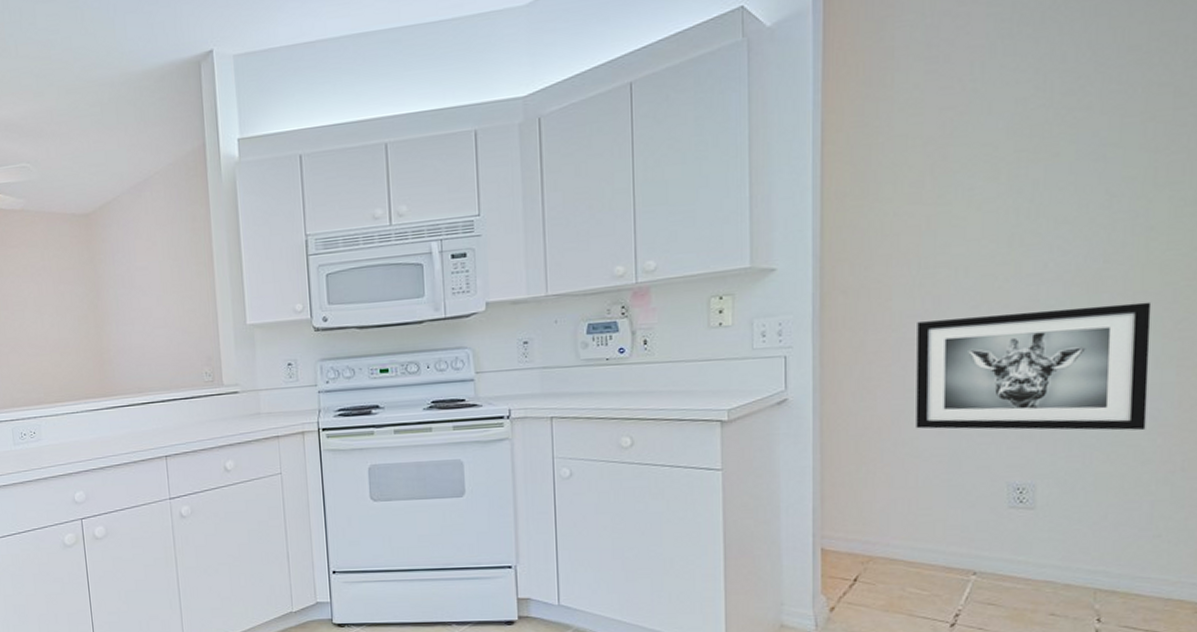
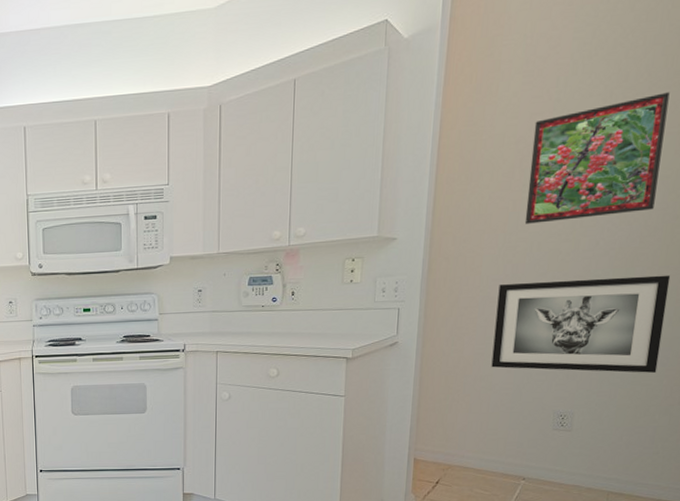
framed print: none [944,73,1124,245] -> present [524,92,670,224]

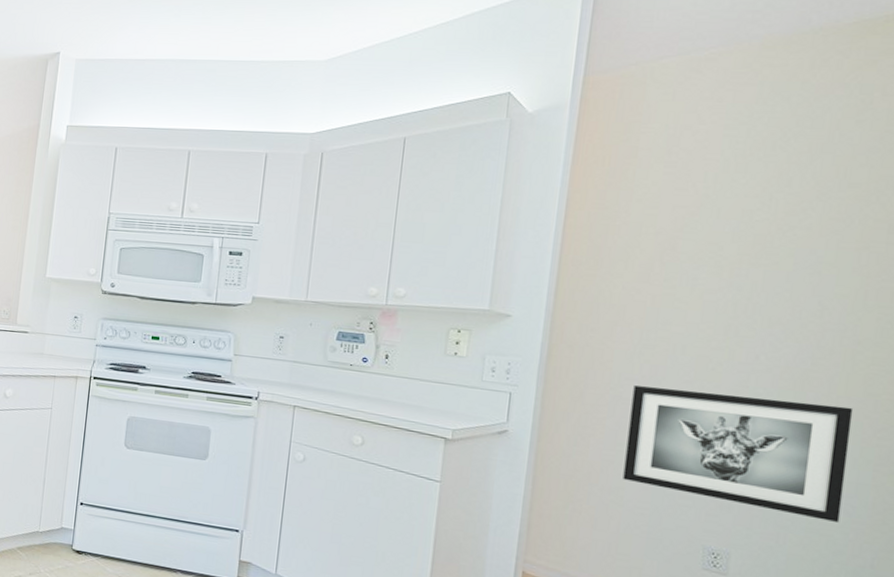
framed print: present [524,92,670,224] -> none [666,204,843,330]

